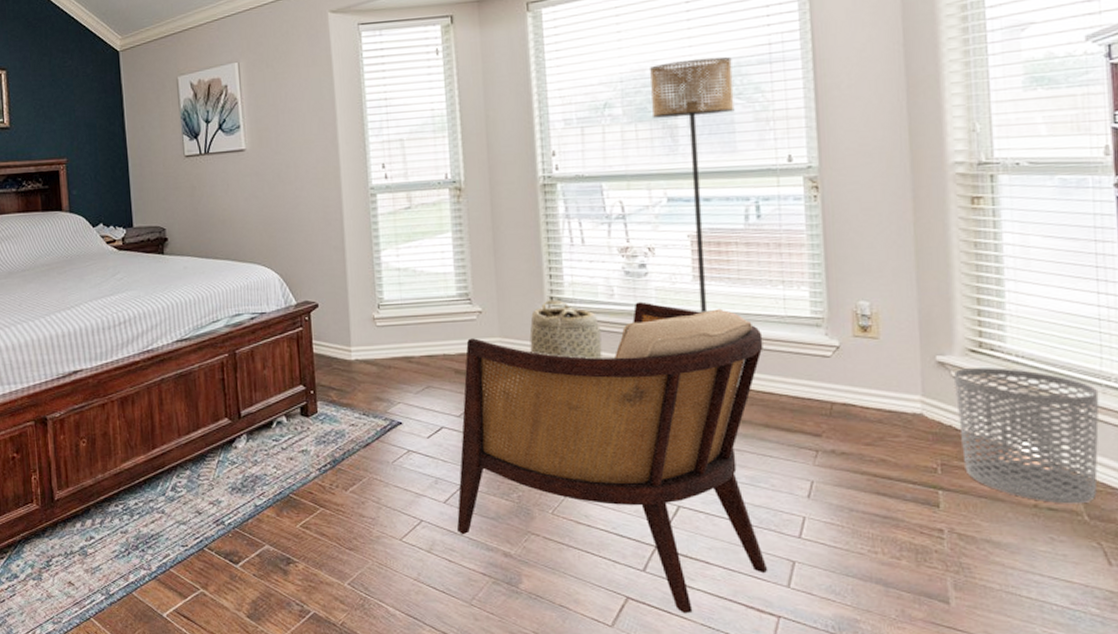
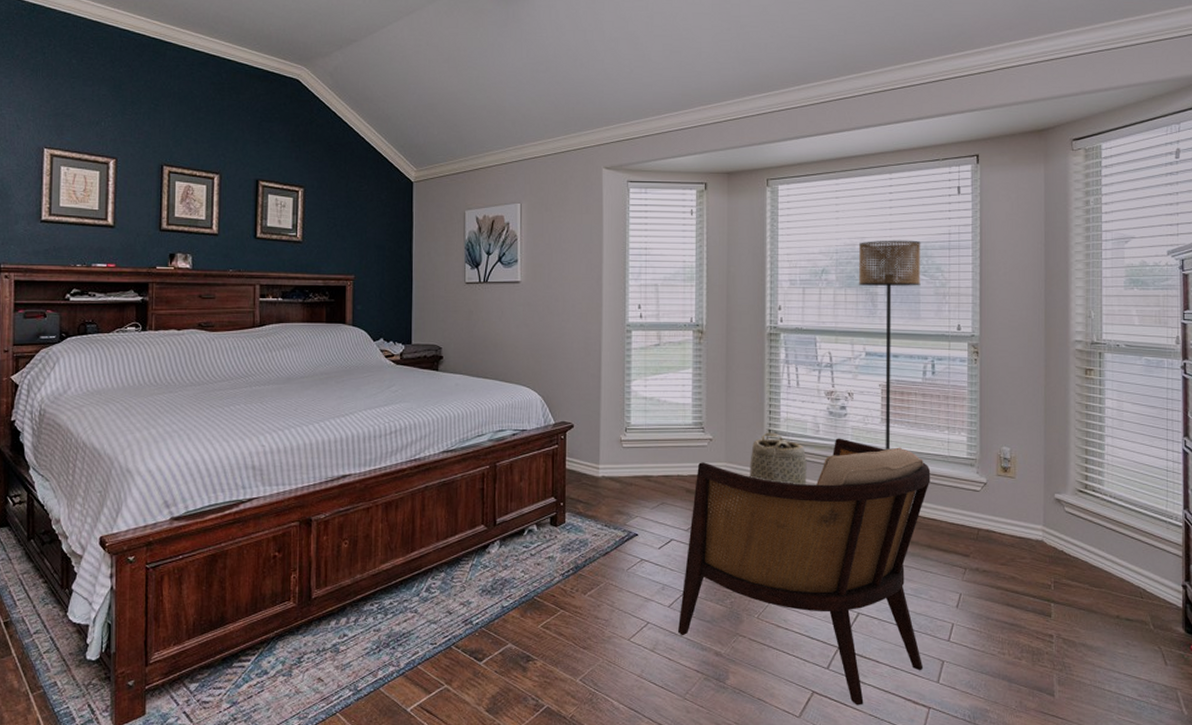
waste bin: present [954,367,1100,504] -> none [1067,504,1164,616]

